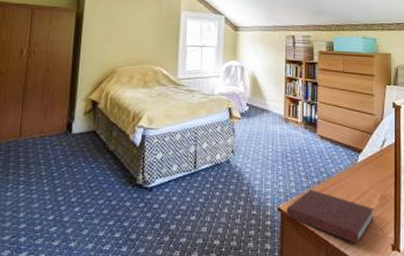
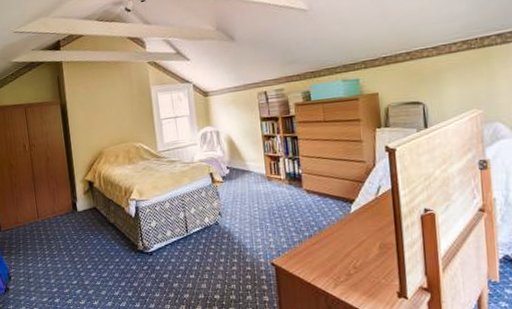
notebook: present [286,190,374,244] -> none [280,243,375,293]

